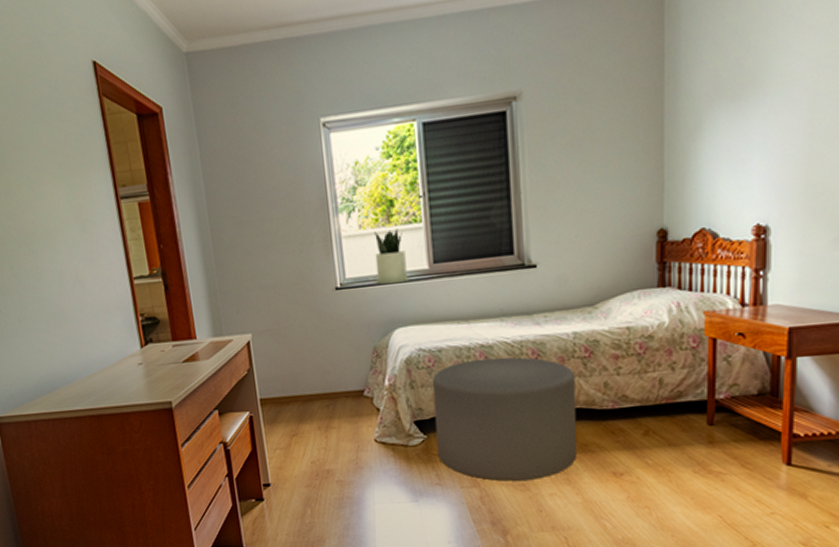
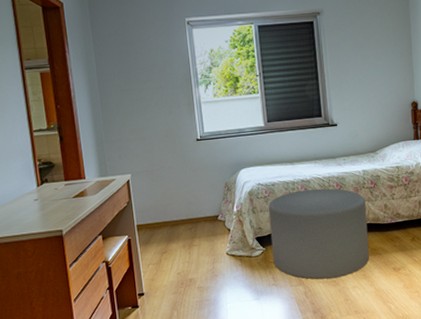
planter: present [374,228,411,286] -> none [225,97,252,138]

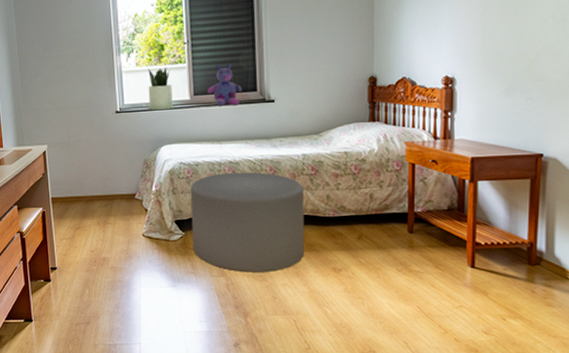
planter: none [225,97,252,138] -> present [147,67,176,111]
toy: none [279,93,310,132] -> present [207,64,243,107]

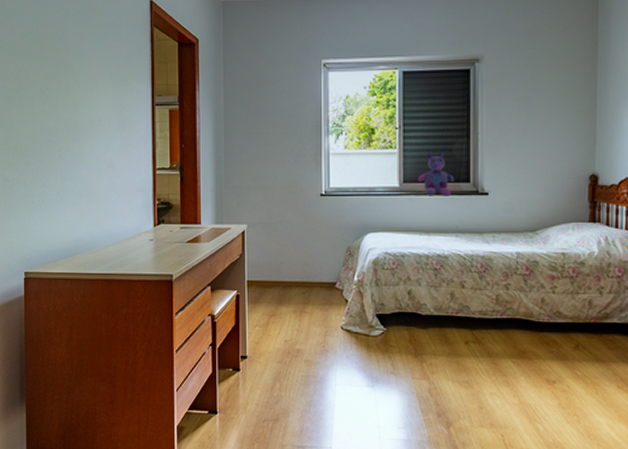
planter: present [147,67,176,111] -> none [353,152,383,196]
pouf: present [190,172,305,272] -> none [394,266,517,378]

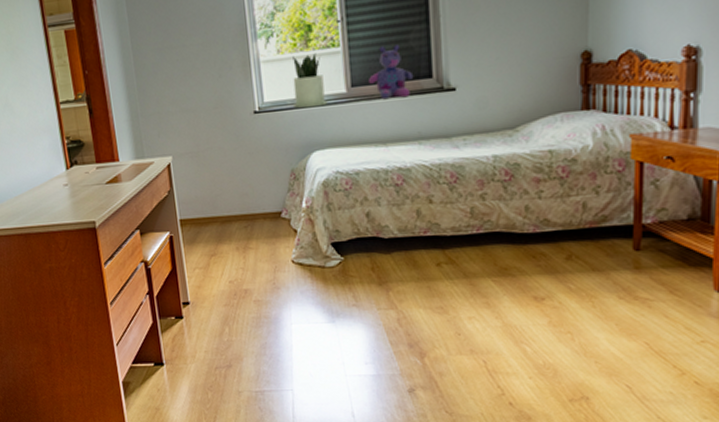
planter: none [353,152,383,196] -> present [292,53,329,109]

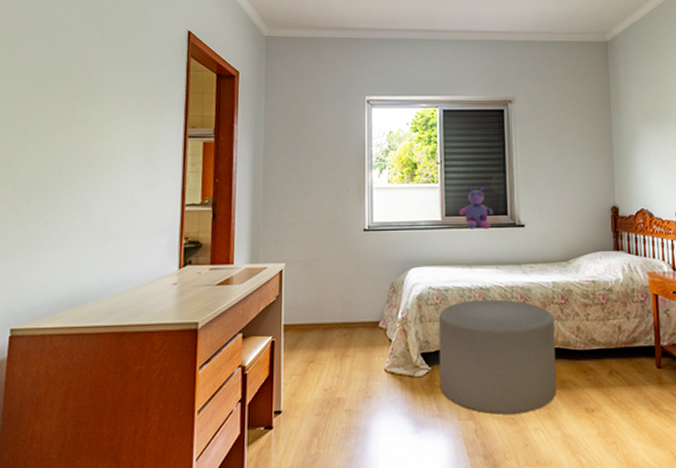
planter: present [292,53,329,109] -> none [396,186,426,231]
pouf: none [349,180,497,304] -> present [438,299,557,415]

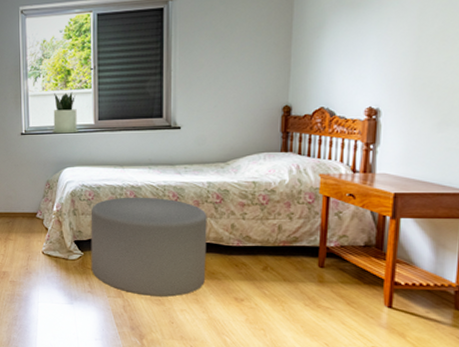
planter: none [396,186,426,231] -> present [51,92,80,134]
toy: present [458,186,494,229] -> none [111,90,148,132]

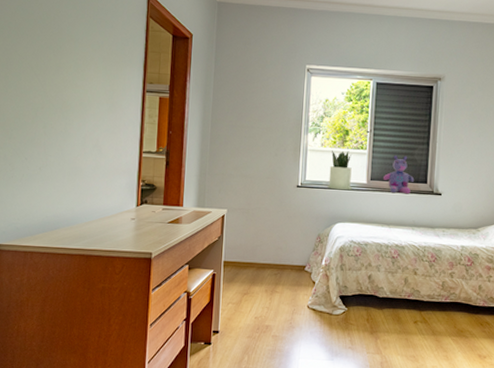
pouf: present [90,197,207,297] -> none [353,255,460,353]
toy: none [111,90,148,132] -> present [382,155,415,194]

